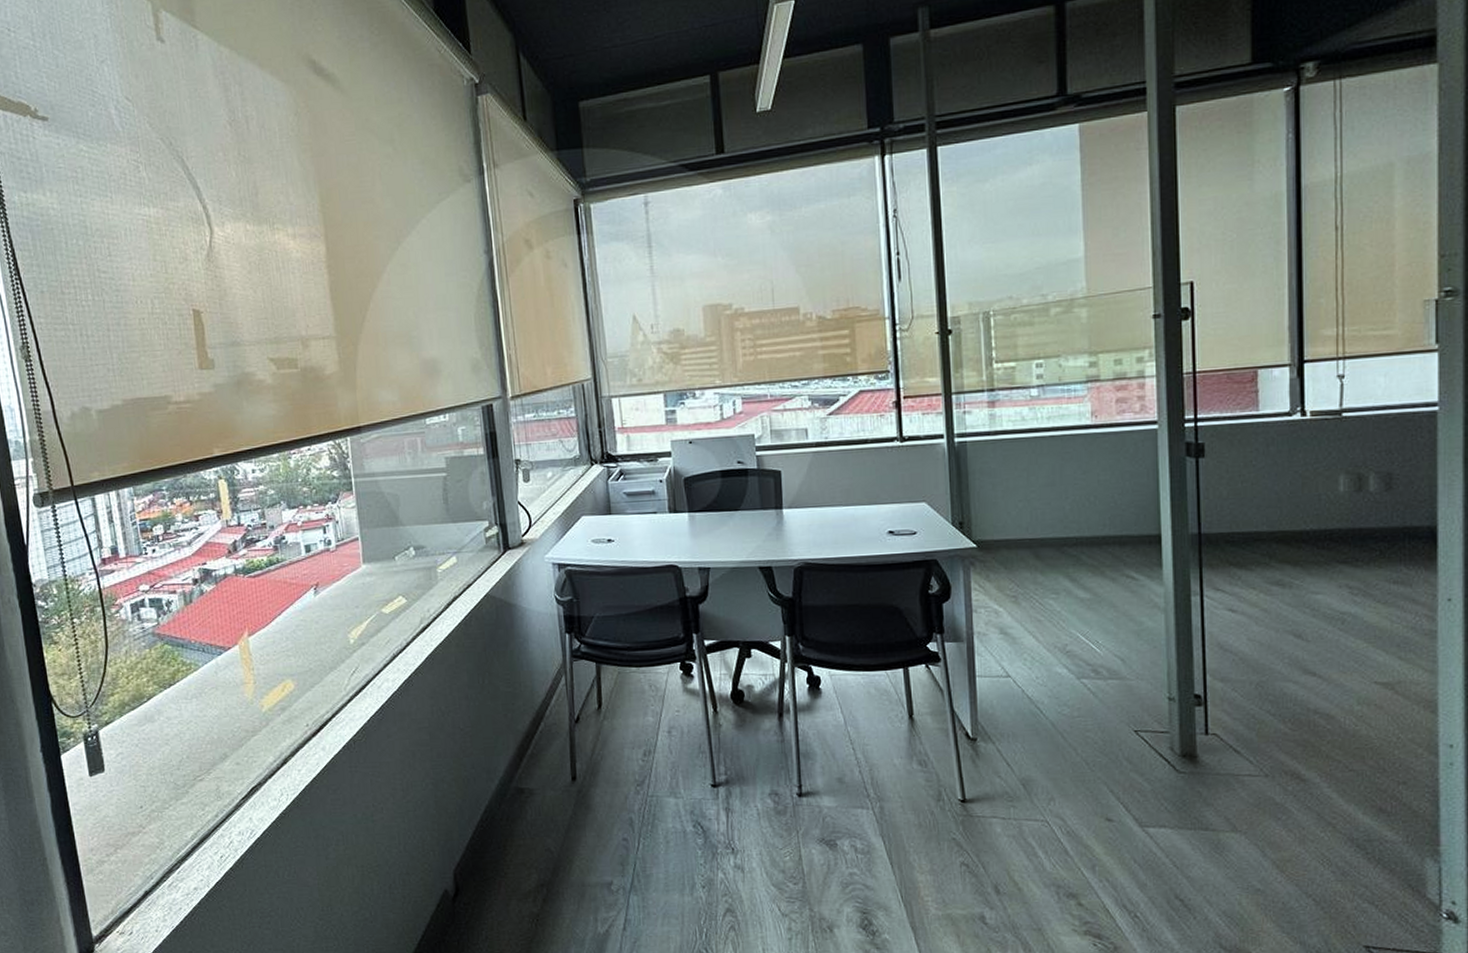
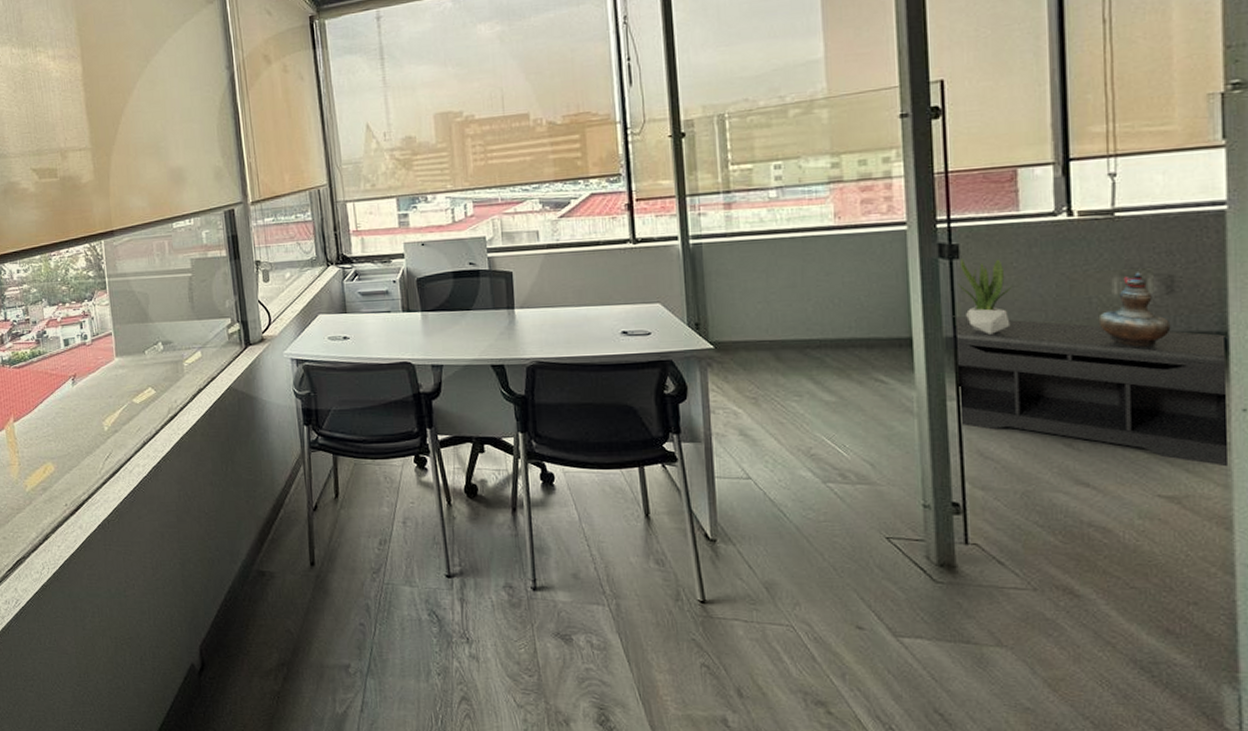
bench: none [1198,513,1437,654] -> present [953,315,1228,467]
potted plant: none [1202,457,1252,531] -> present [957,258,1012,334]
decorative vase: none [1326,470,1389,542] -> present [1098,272,1171,347]

